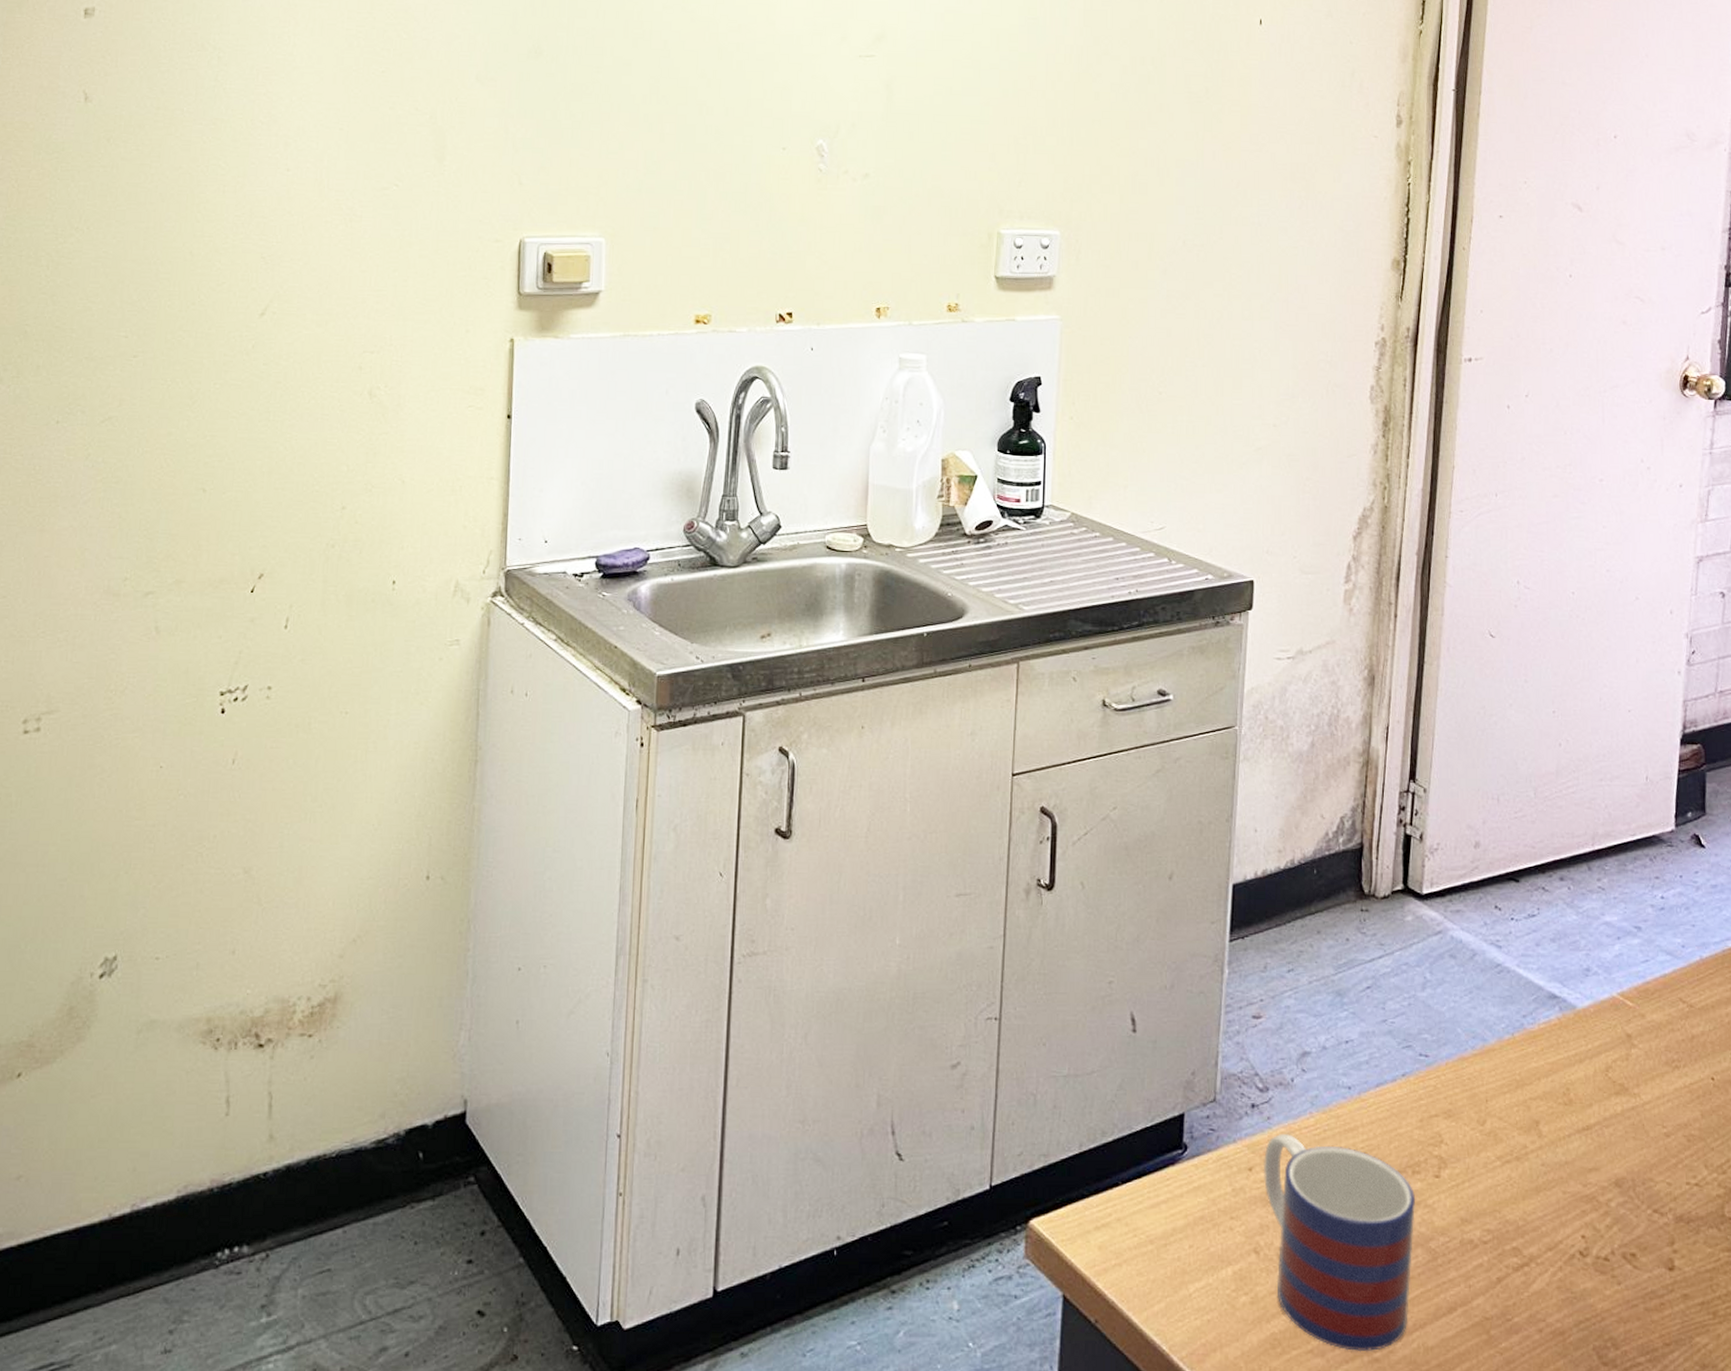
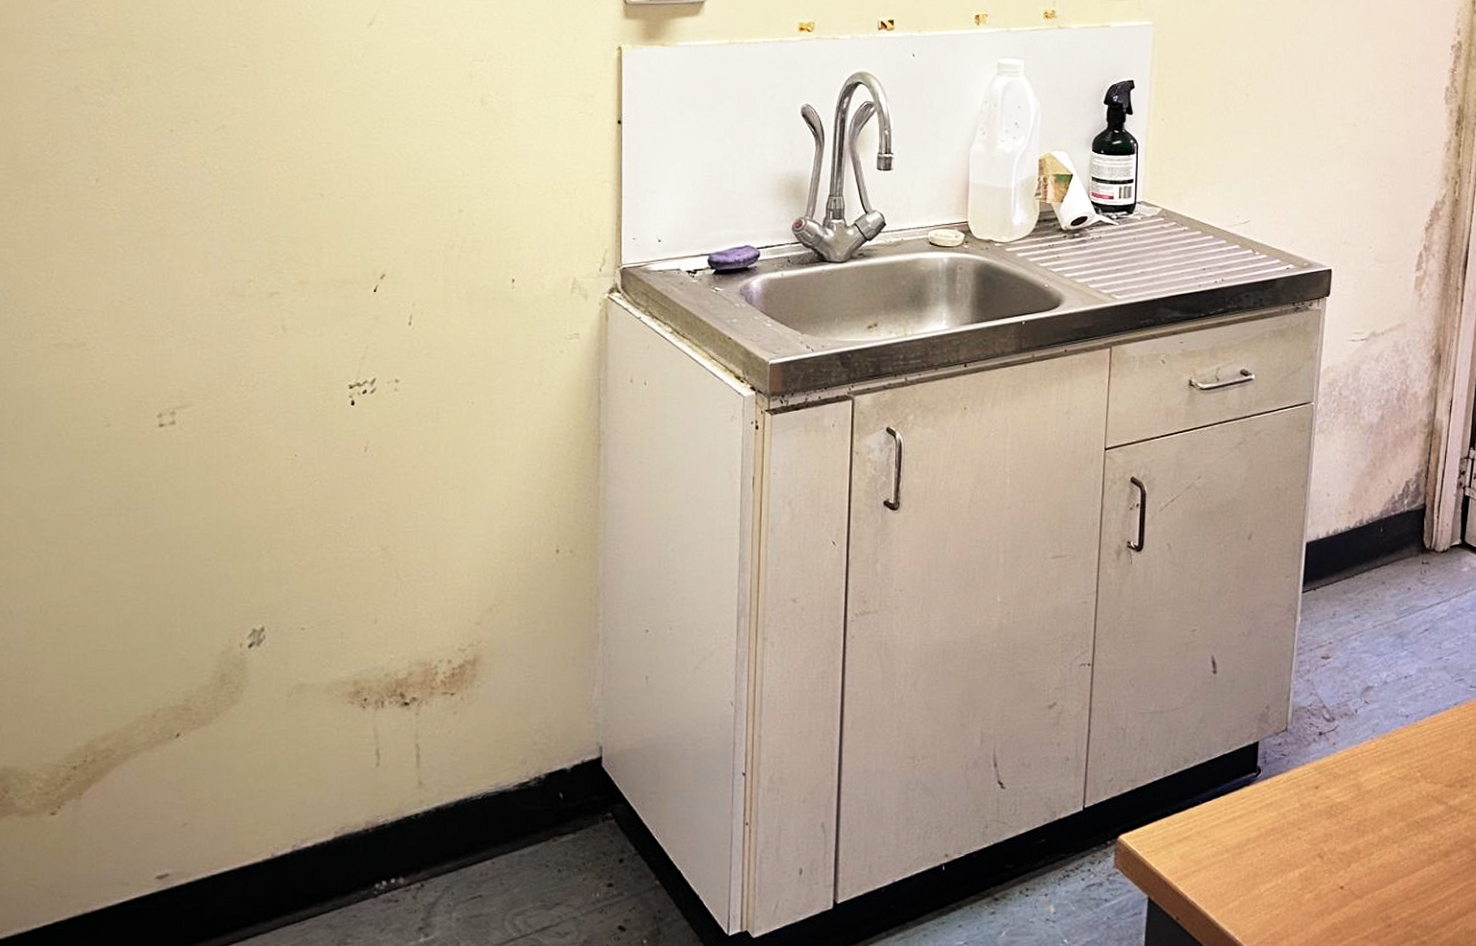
mug: present [1263,1134,1415,1352] -> none [1328,757,1462,937]

